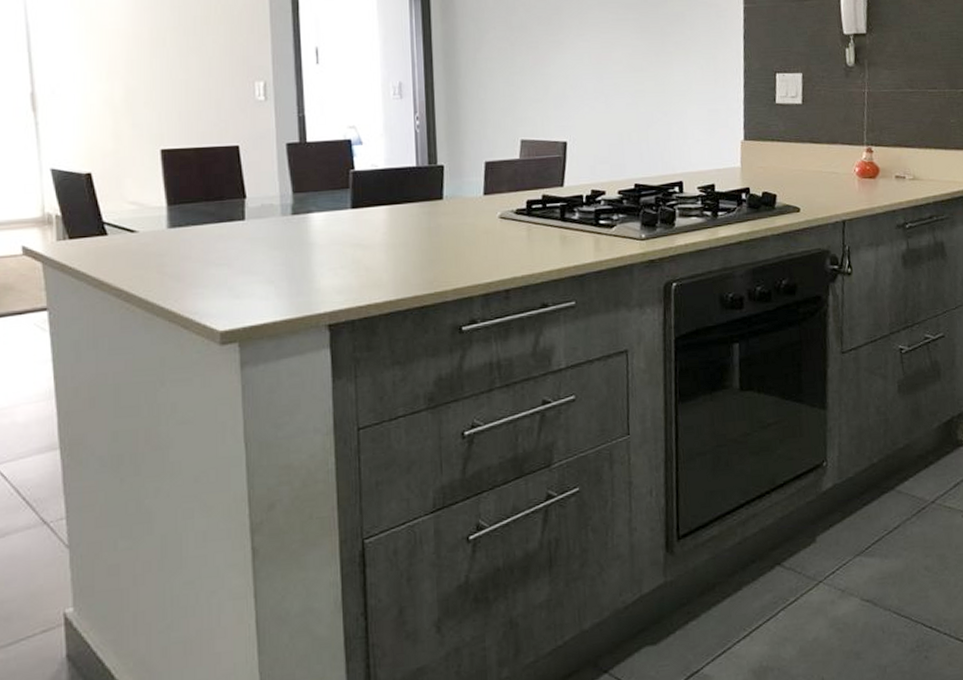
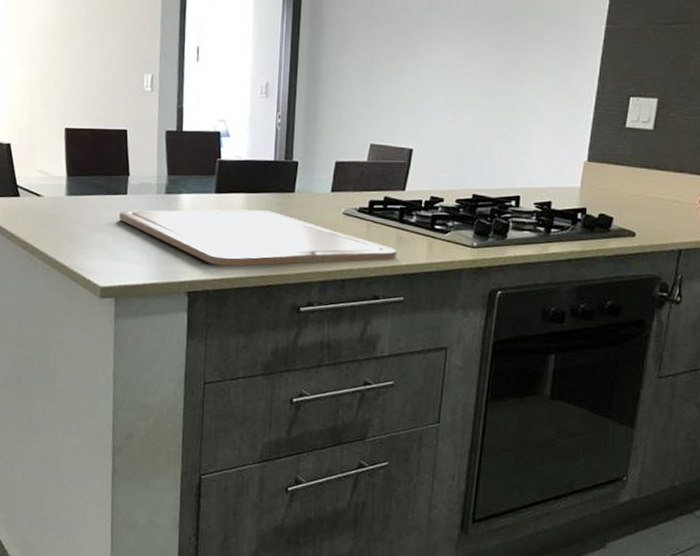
chopping board: none [236,222,563,291] -> present [118,209,398,267]

